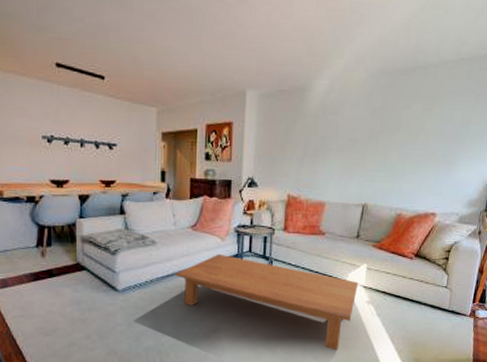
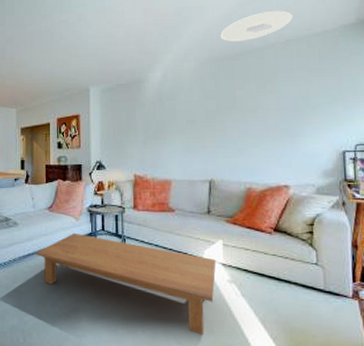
ceiling light: none [396,21,472,54] -> present [220,10,293,42]

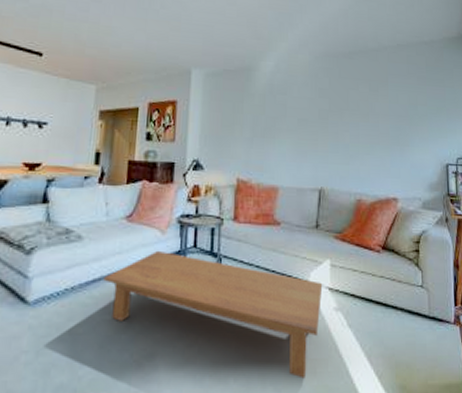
ceiling light: present [220,10,293,42] -> none [336,12,404,40]

